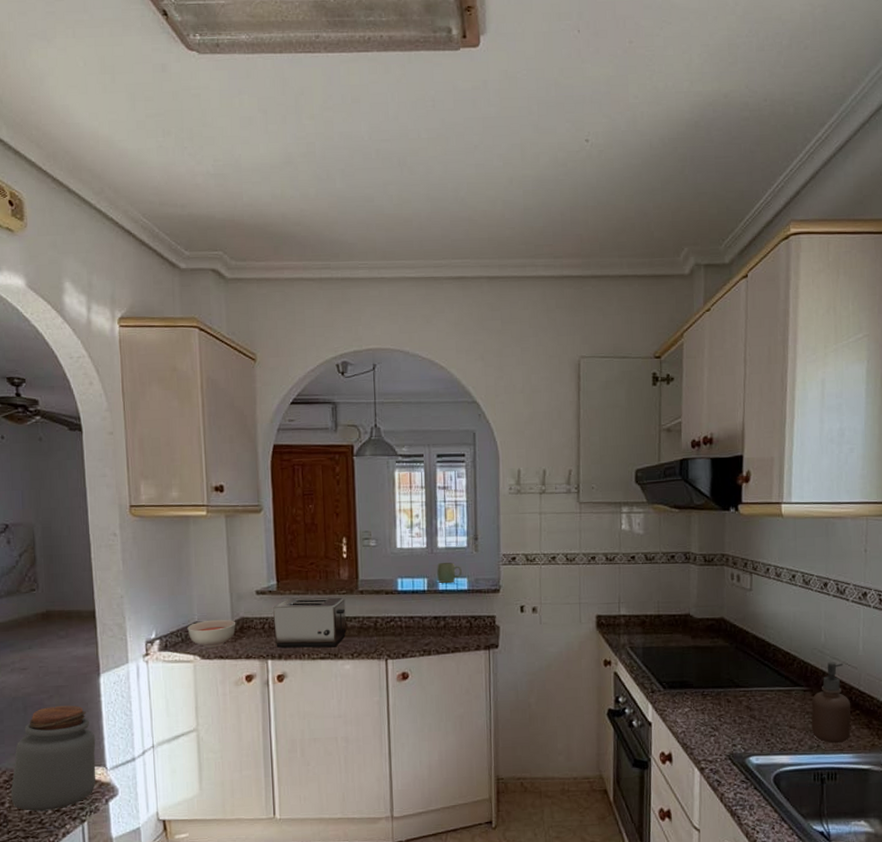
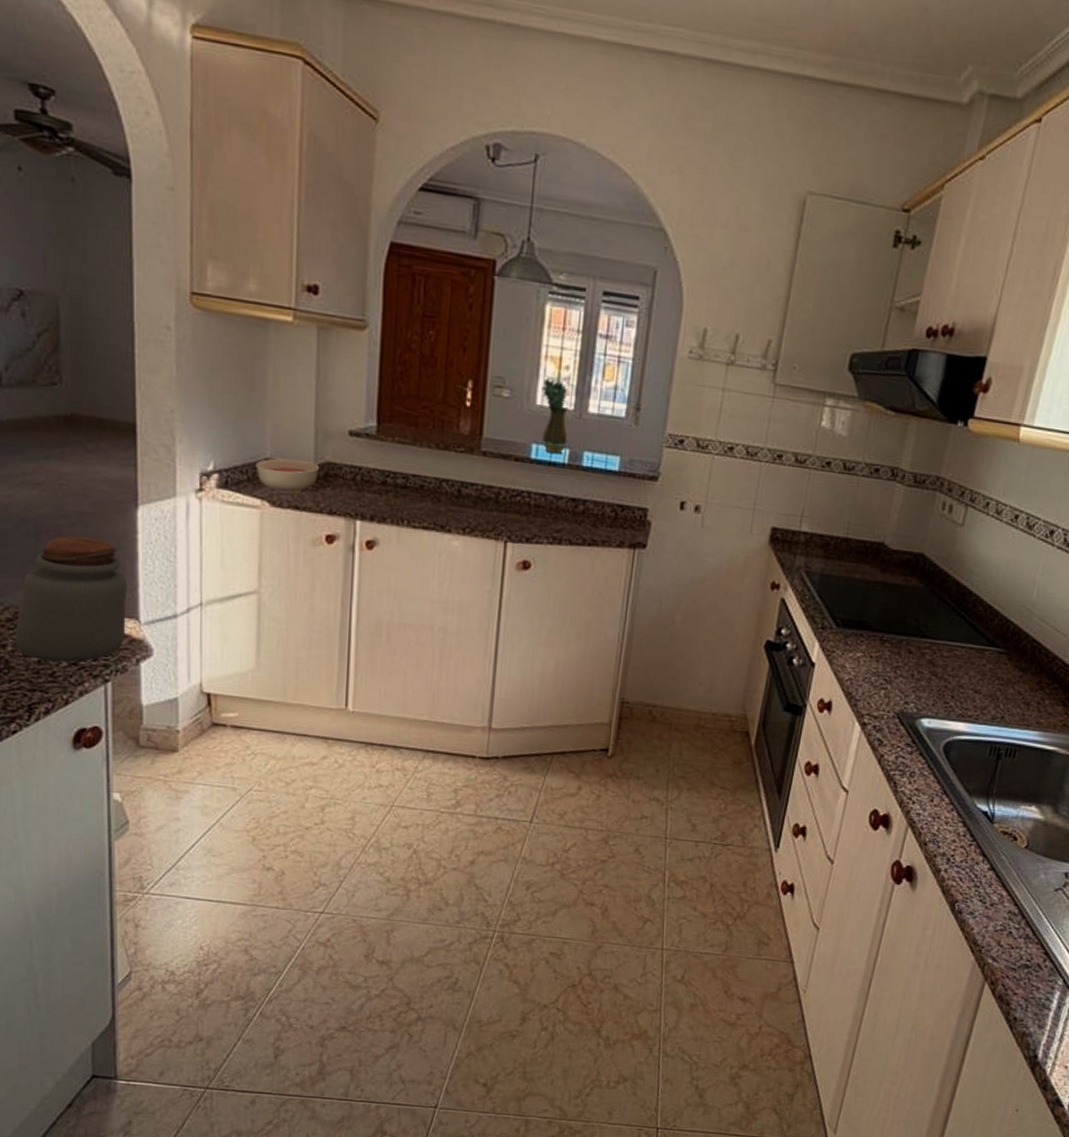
toaster: present [273,597,347,648] -> none [367,447,463,517]
vase: none [399,524,426,583] -> present [541,375,569,453]
mug: present [437,562,462,583] -> none [582,431,615,460]
soap dispenser: present [811,662,851,744] -> none [998,624,1052,718]

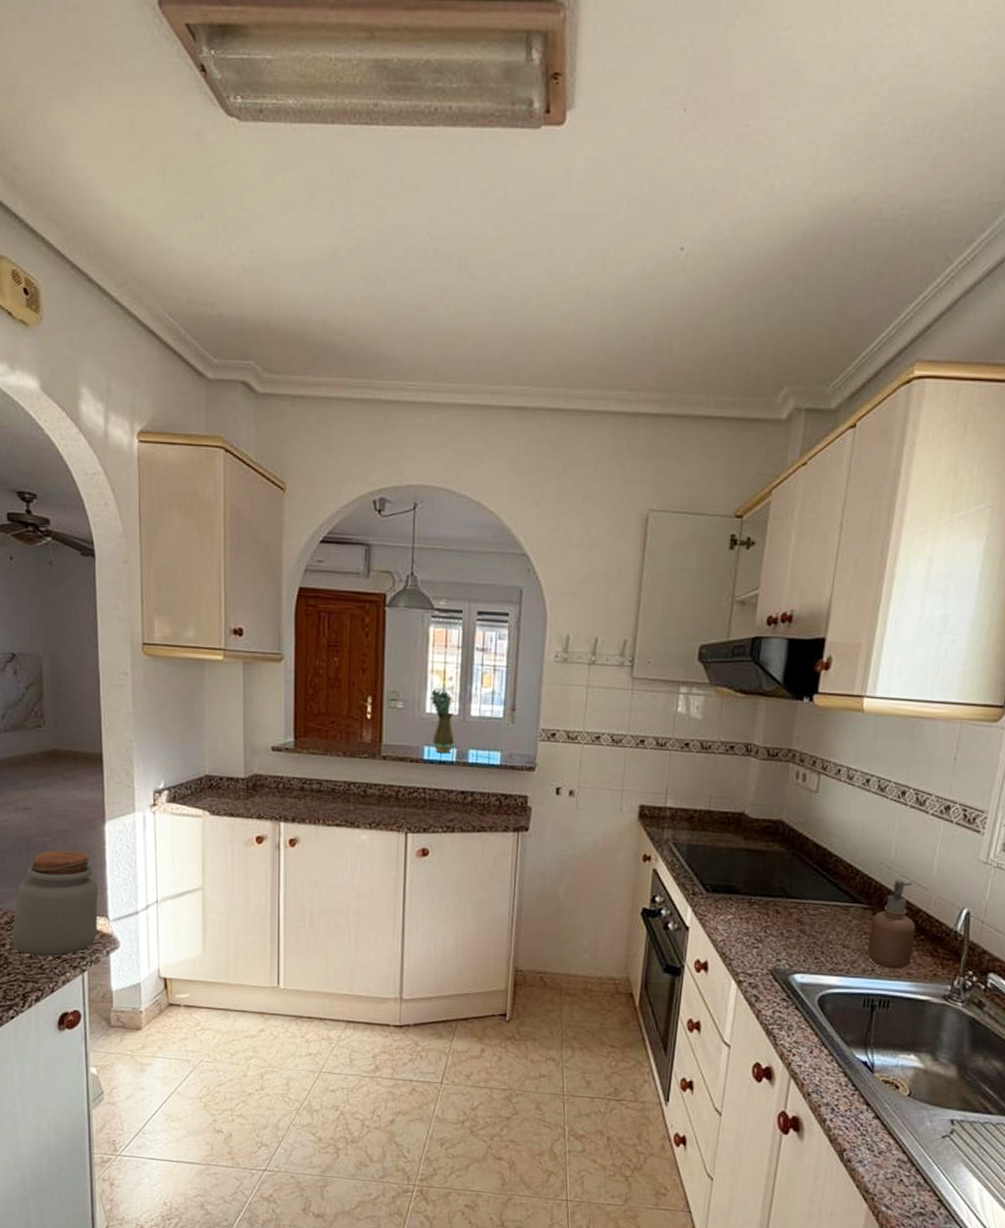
bowl: present [255,458,320,494] -> none [197,773,249,804]
soap dispenser: none [998,624,1052,718] -> present [867,880,916,970]

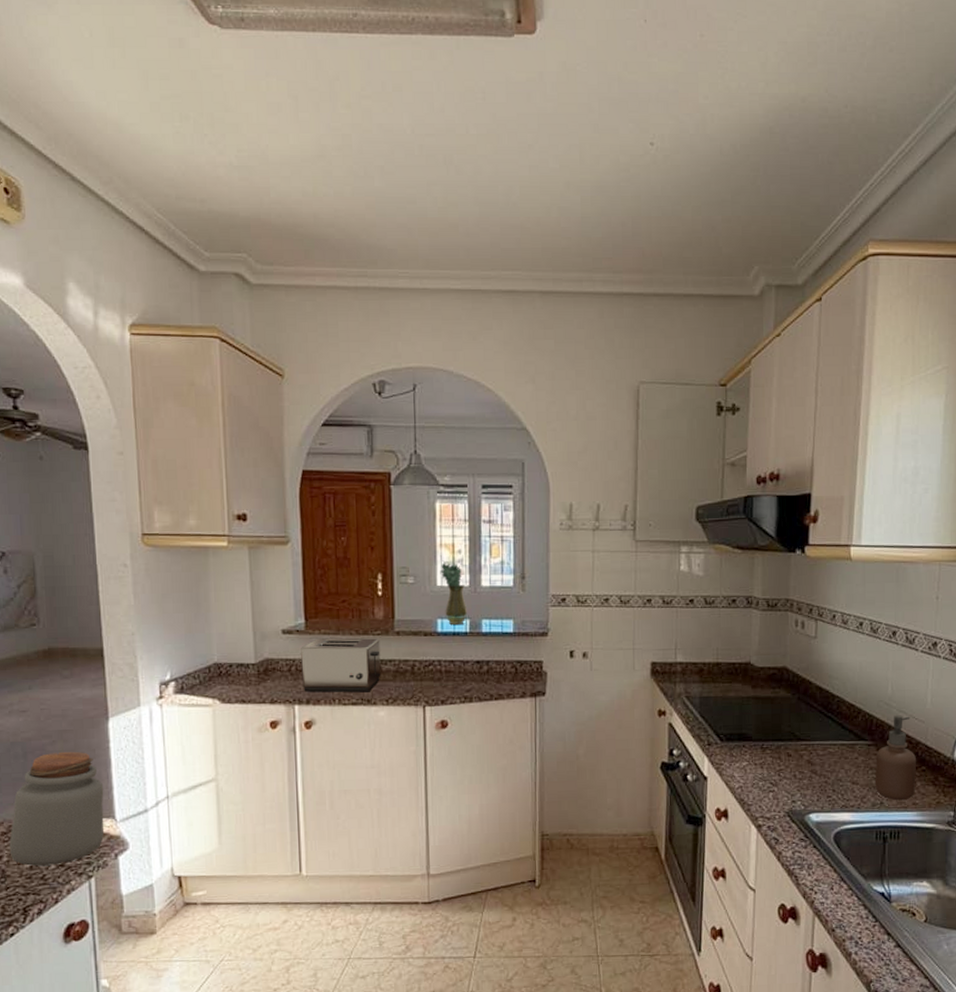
toaster: none [289,758,366,815] -> present [301,638,381,693]

